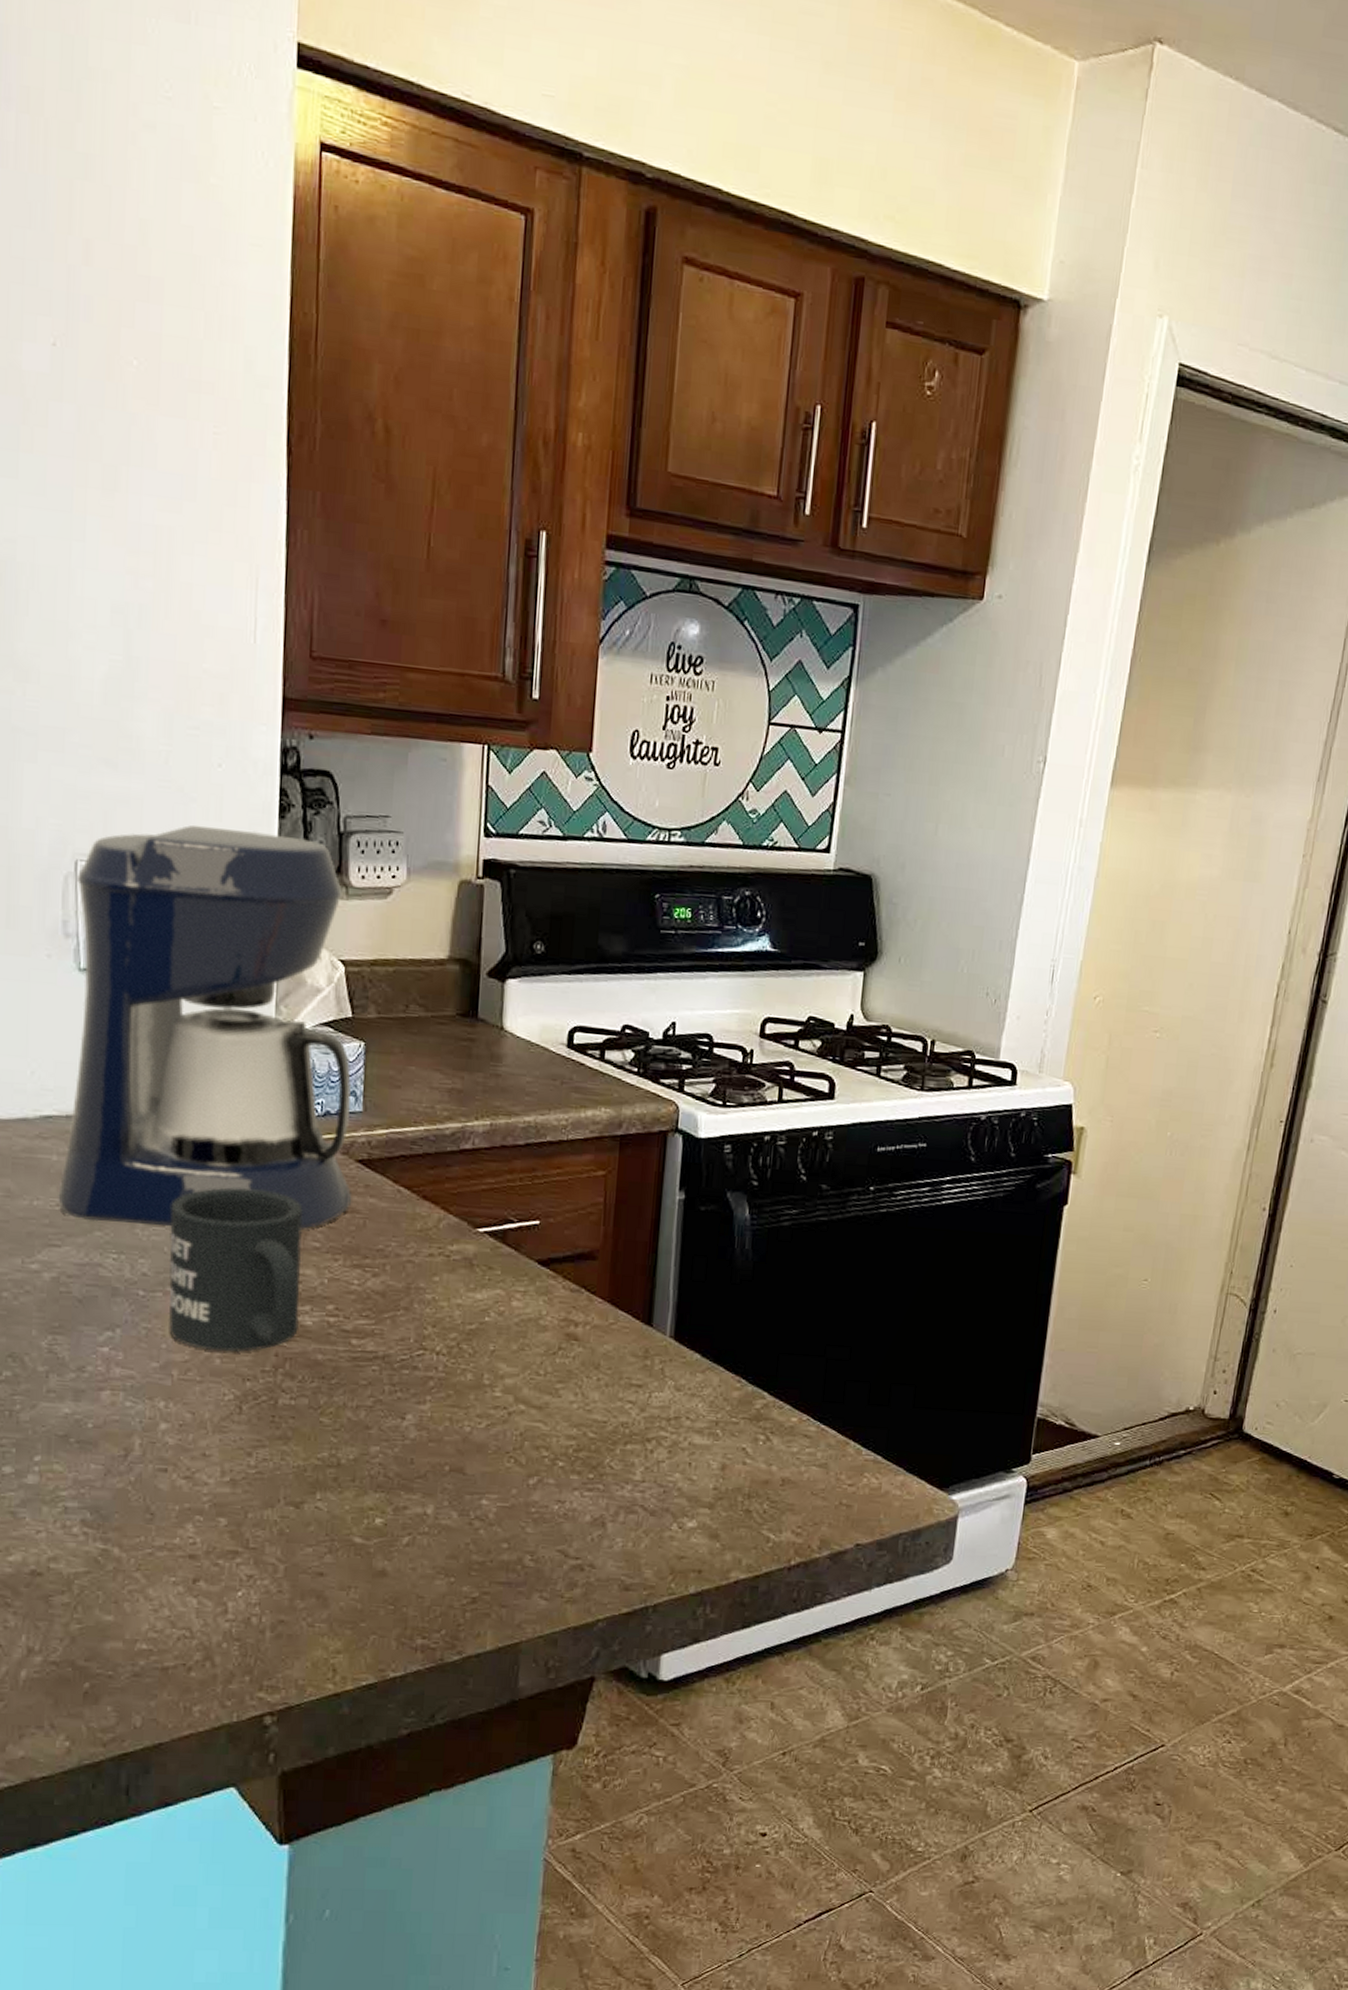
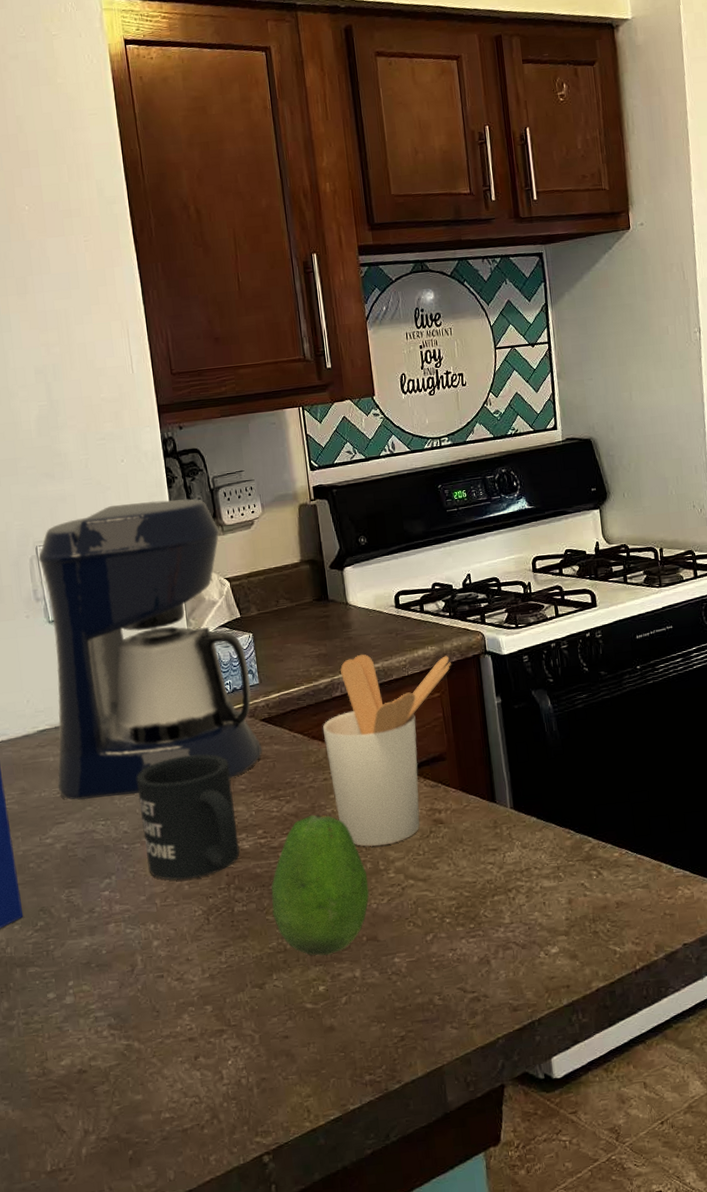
fruit: none [329,1297,466,1480] -> present [271,814,370,956]
utensil holder: none [438,1099,628,1354] -> present [322,654,451,847]

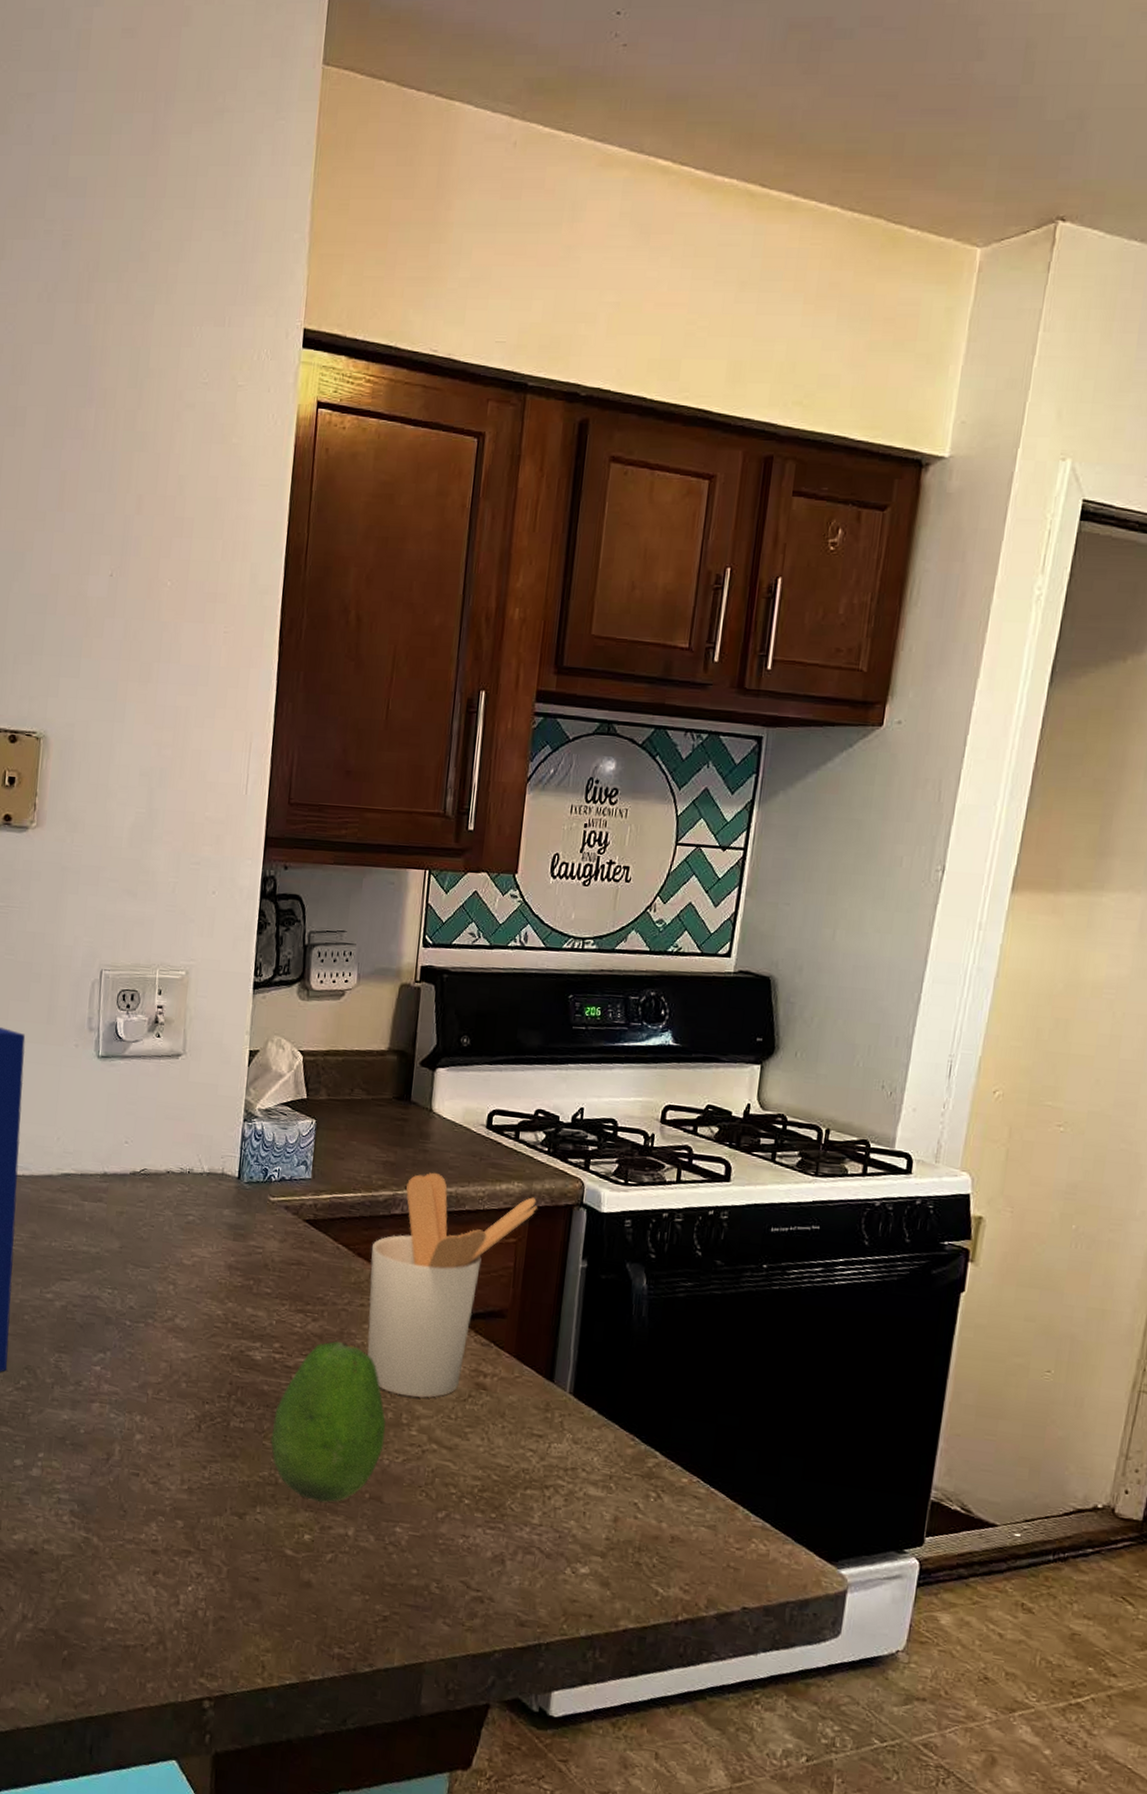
coffee maker: present [38,499,262,800] -> none [70,940,304,1277]
mug: present [136,754,240,880] -> none [147,1238,259,1379]

